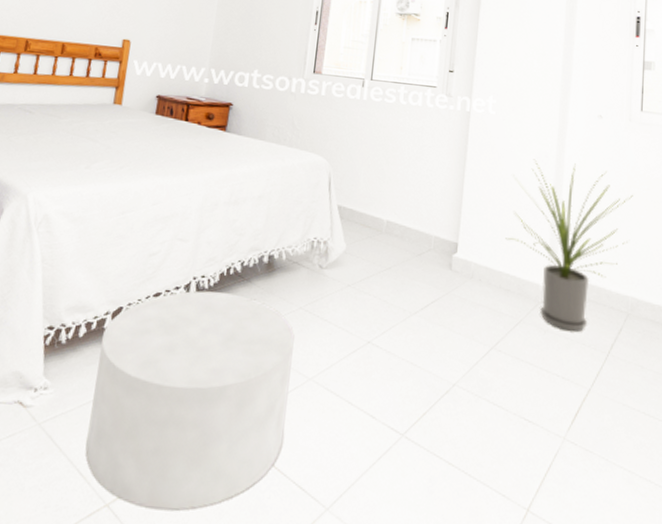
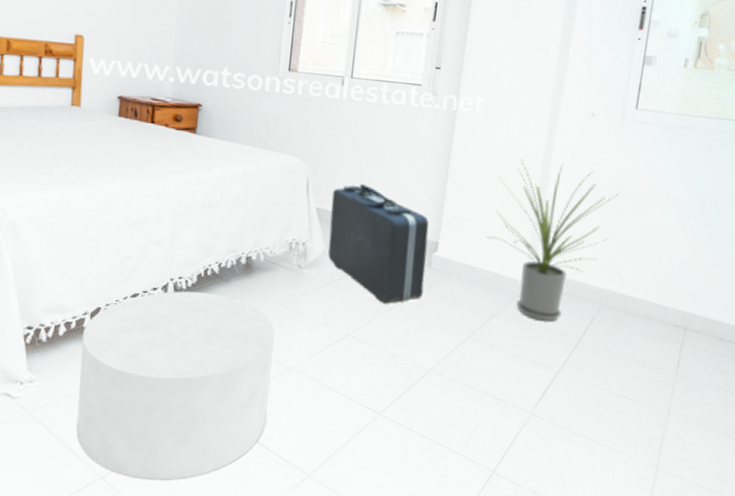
suitcase: none [349,182,448,309] -> present [328,184,429,304]

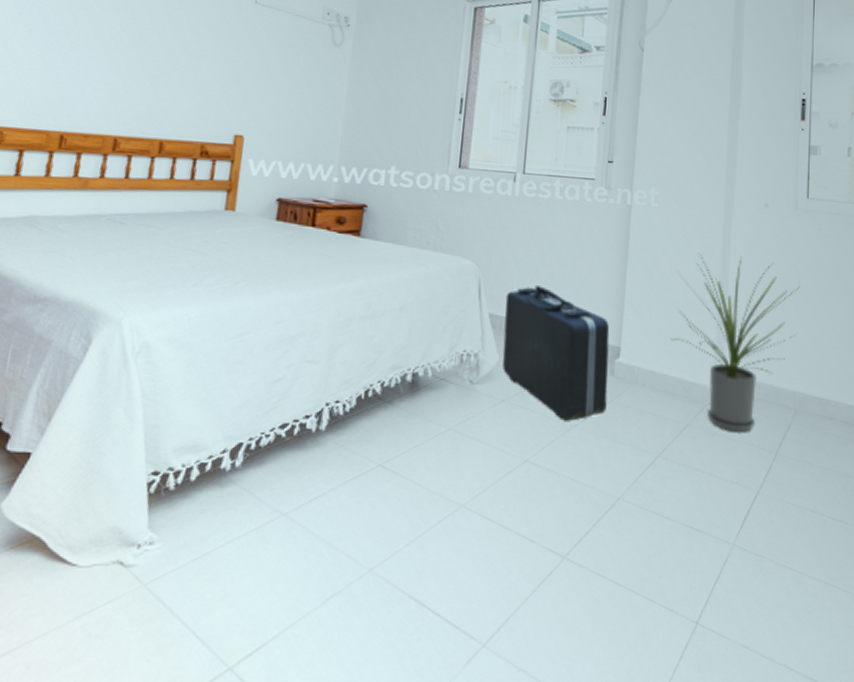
pouf: present [76,291,275,481] -> none [202,418,444,668]

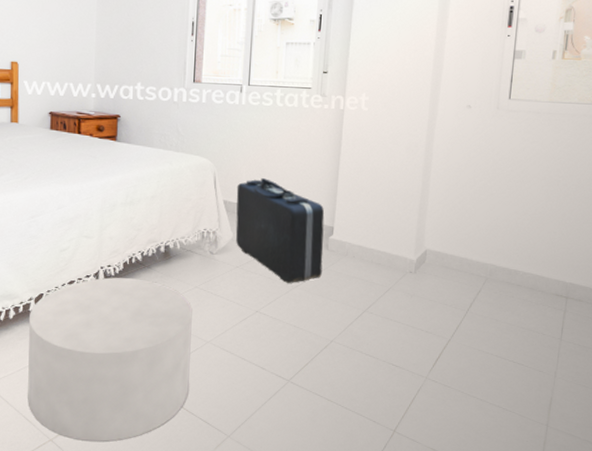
pouf: none [202,418,444,668] -> present [28,277,192,442]
house plant: present [670,253,800,432] -> none [377,149,497,295]

